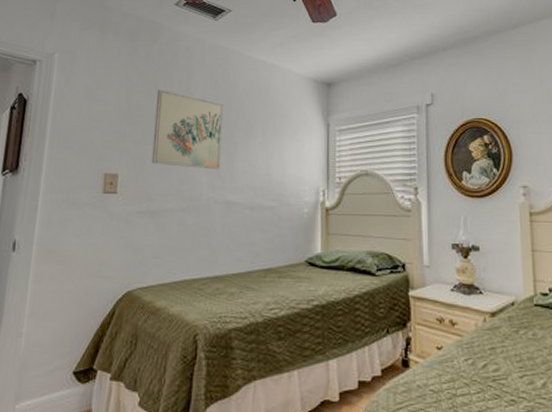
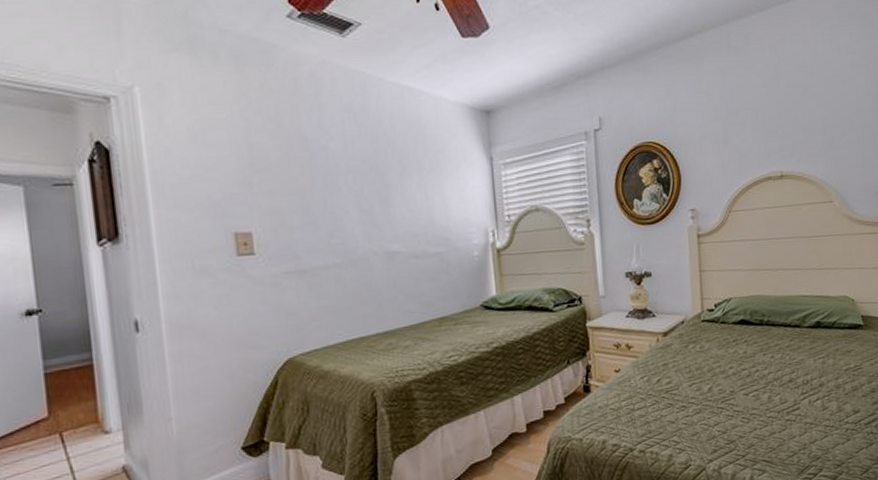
wall art: present [151,89,224,170] -> none [282,126,375,219]

